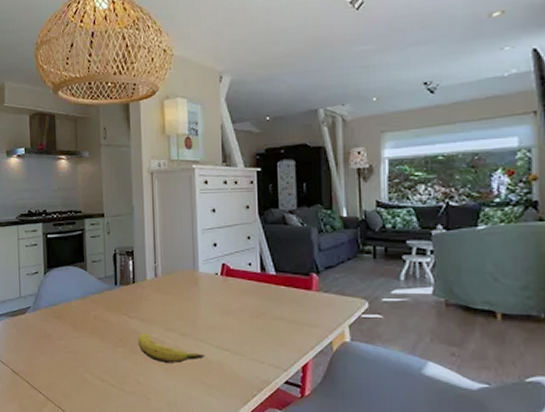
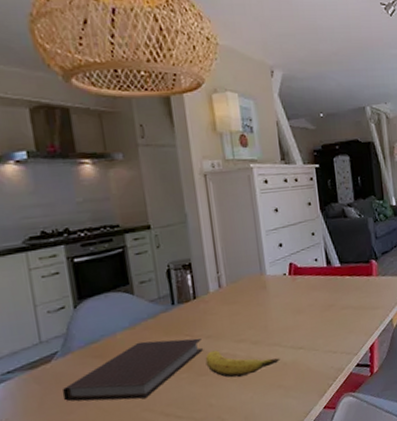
notebook: none [30,312,137,362] -> present [62,338,204,402]

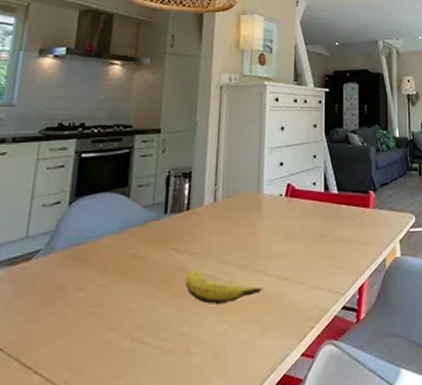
notebook: present [62,338,204,402] -> none [32,249,187,317]

